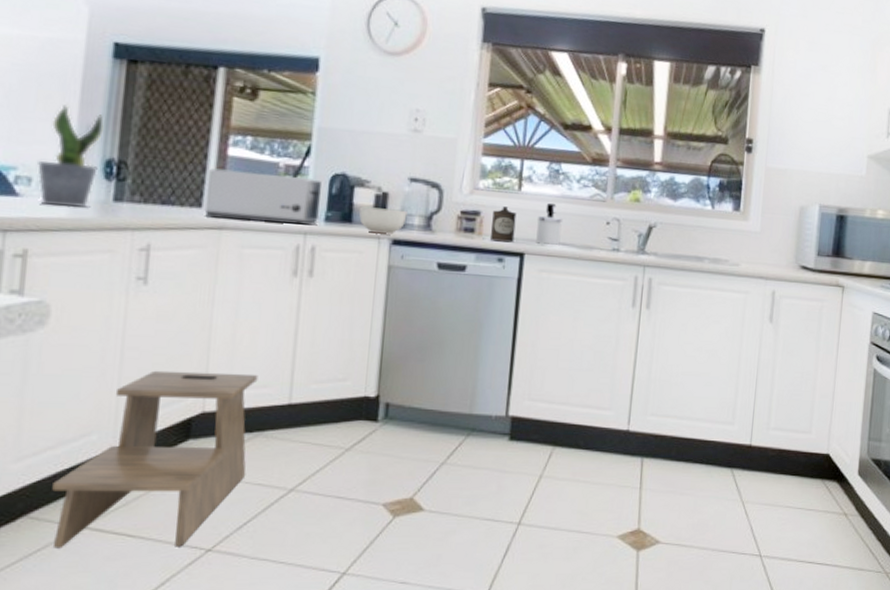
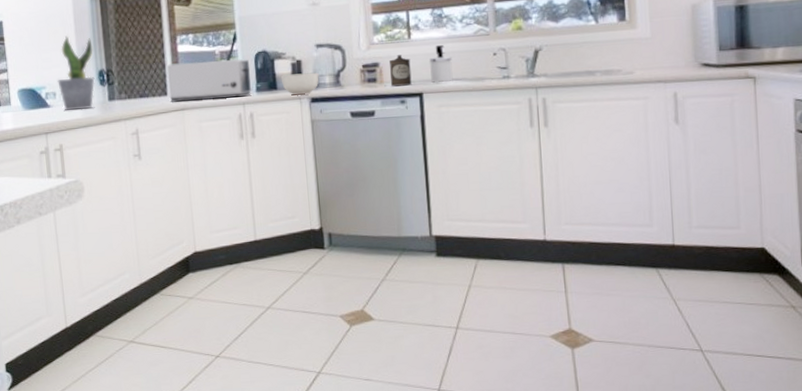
step stool: present [52,370,258,549] -> none [107,219,234,358]

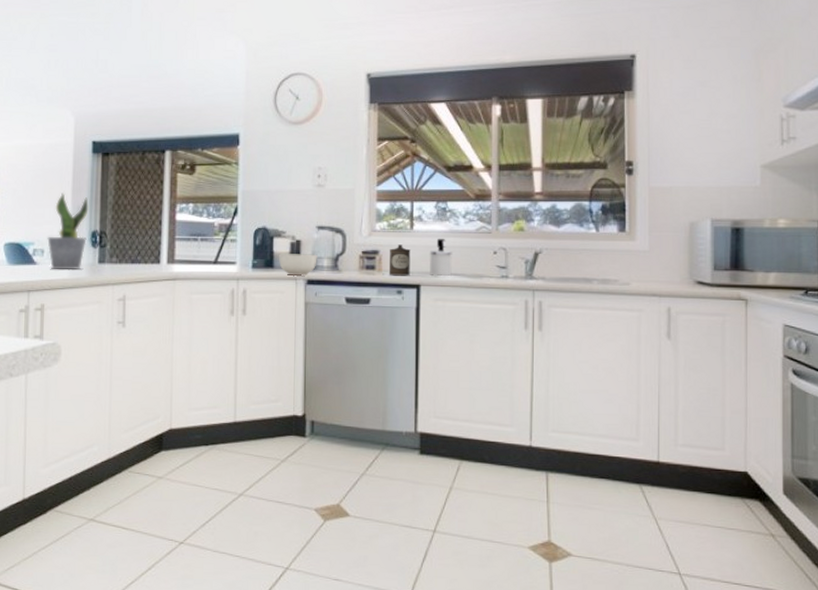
toaster: present [166,59,251,102] -> none [162,232,247,272]

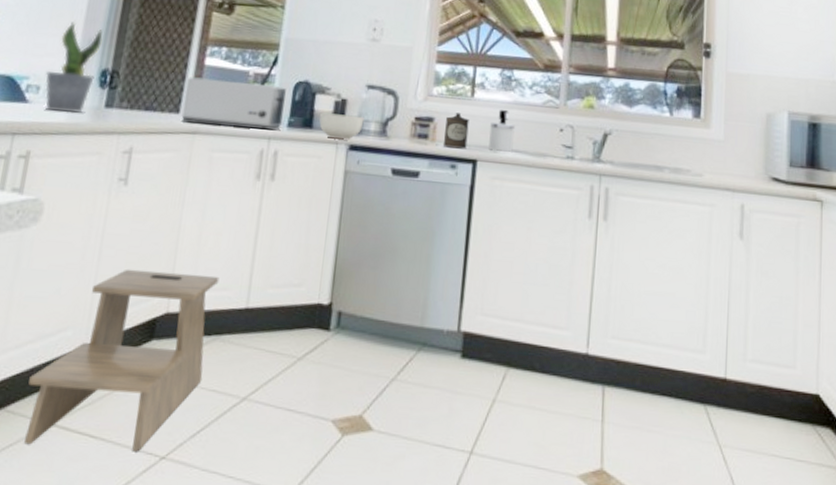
step stool: none [69,395,210,539] -> present [24,269,220,452]
toaster: none [162,232,247,272] -> present [181,77,286,130]

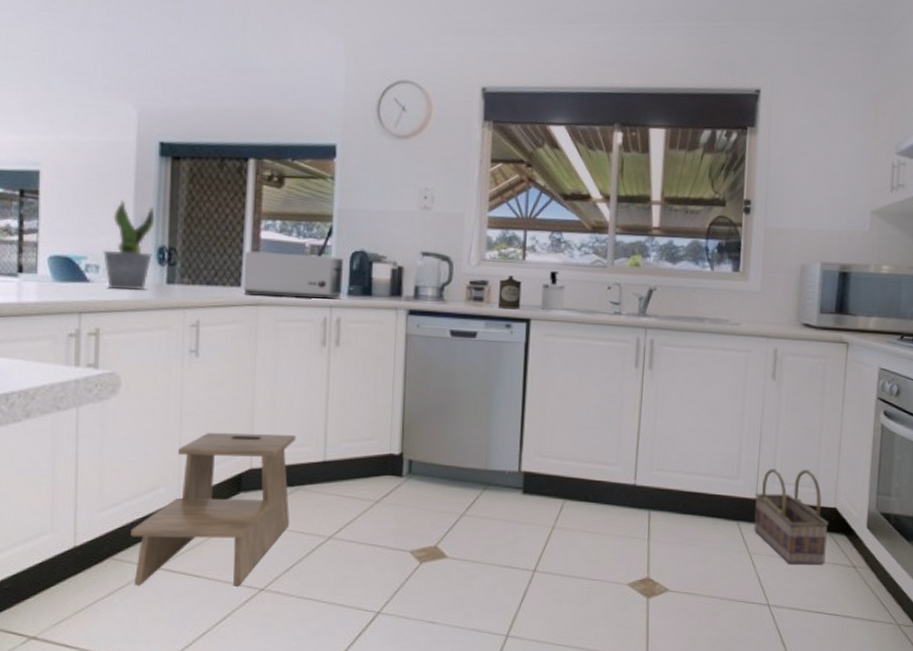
bowl: present [319,112,364,140] -> none [377,280,421,305]
basket: none [724,343,811,465] -> present [754,469,829,565]

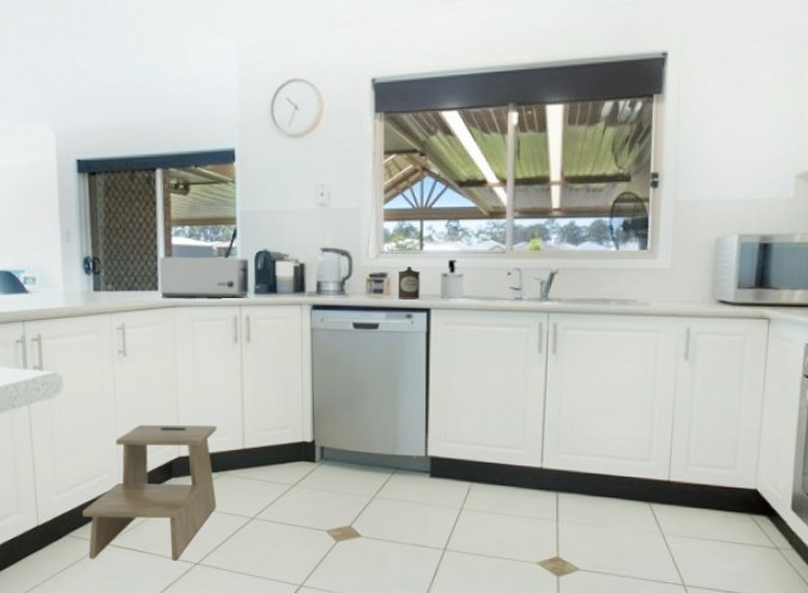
potted plant: present [103,200,155,291] -> none [38,216,79,299]
basket: present [754,469,829,565] -> none [667,450,749,546]

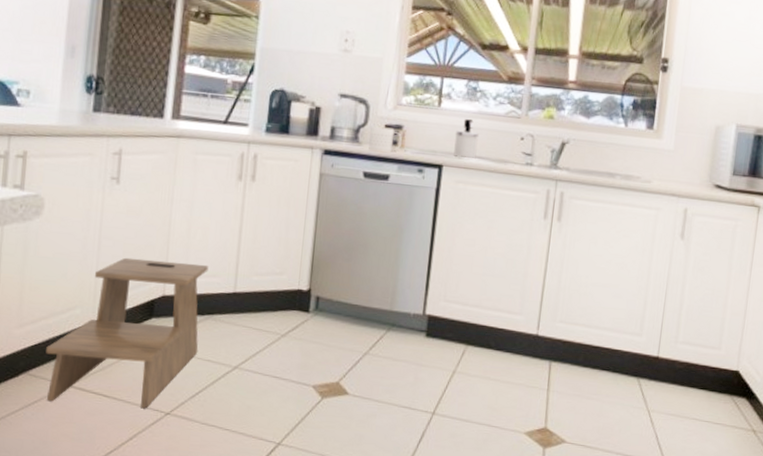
toaster: present [159,256,249,298] -> none [165,84,263,135]
mug: none [354,277,387,302] -> present [368,126,402,153]
canister: present [397,266,420,300] -> none [411,121,436,155]

